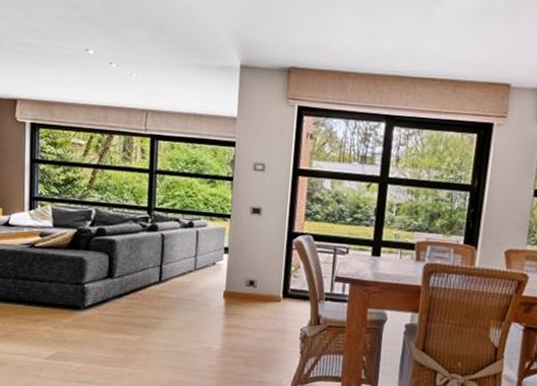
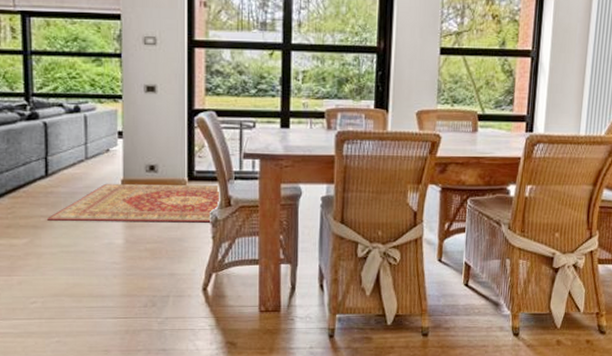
rug: none [158,293,310,338] -> present [47,183,219,223]

